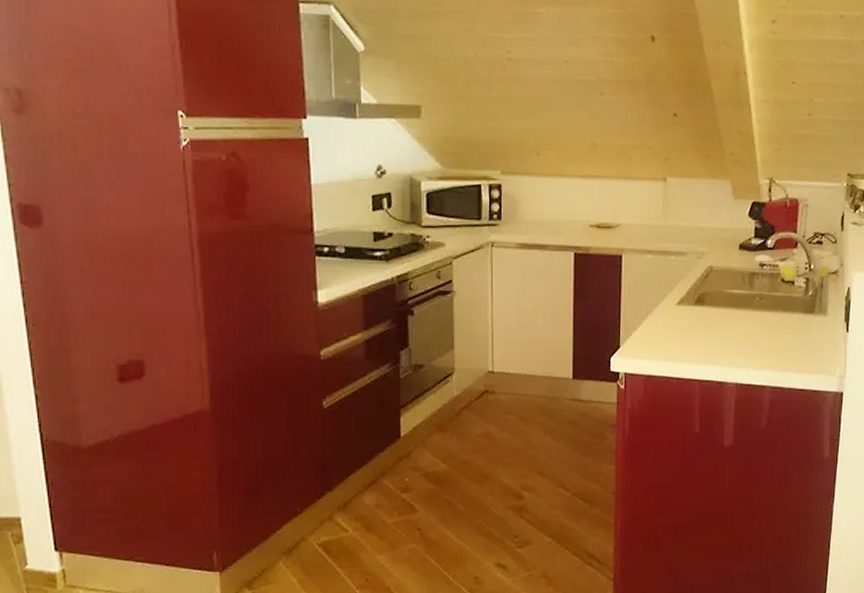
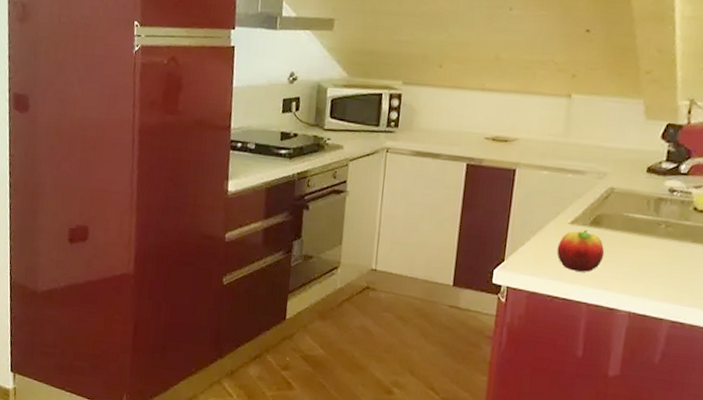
fruit: none [667,309,710,350] -> present [556,230,605,272]

